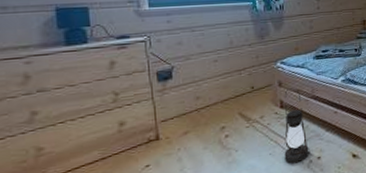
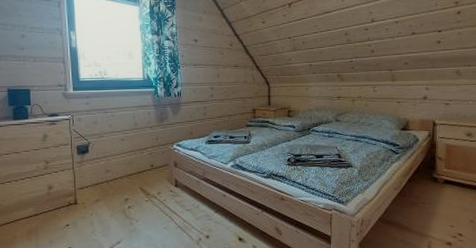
lantern: present [284,88,309,164] -> none [177,169,199,239]

